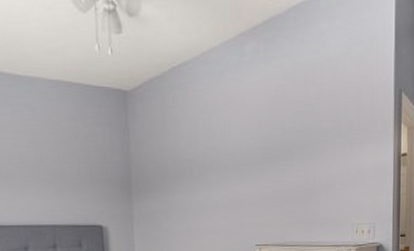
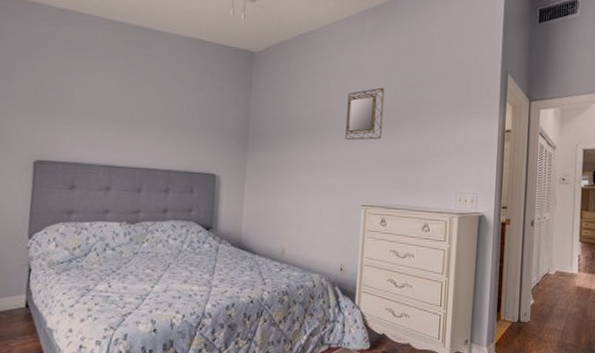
home mirror: none [232,119,271,178] -> present [345,87,385,140]

